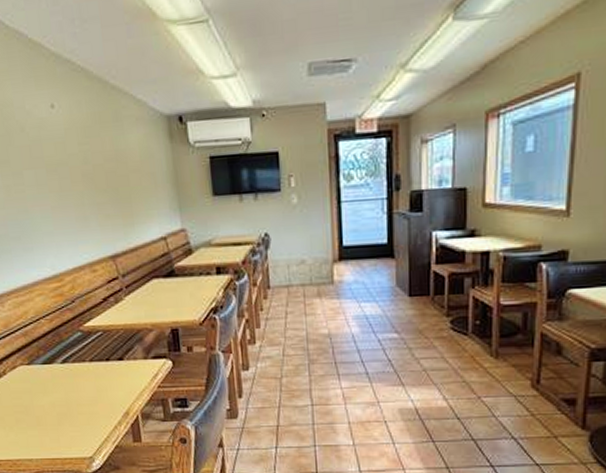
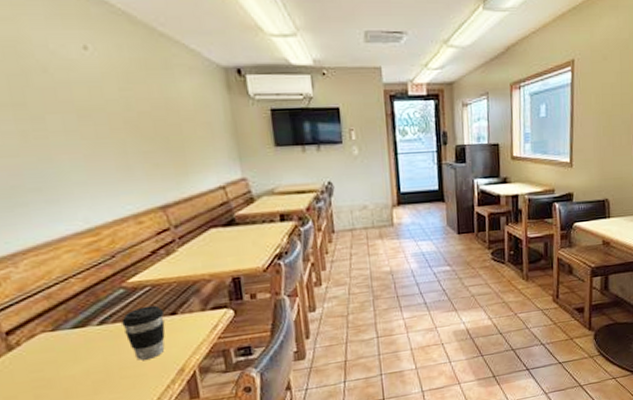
coffee cup: none [79,349,114,399] -> present [121,305,165,360]

